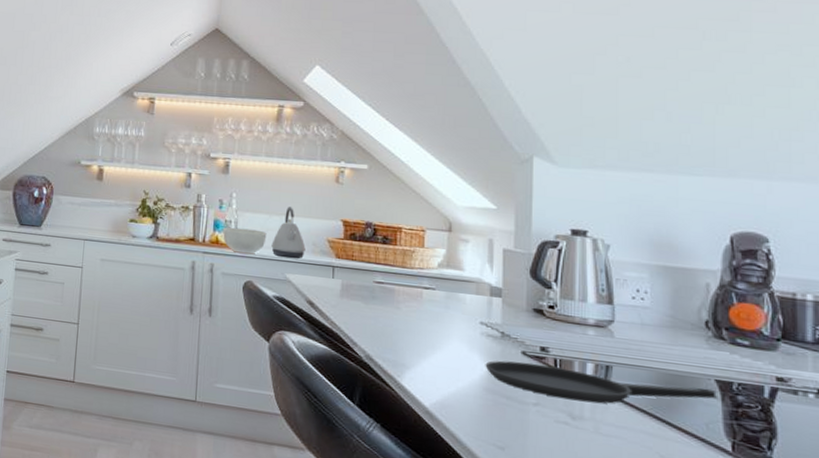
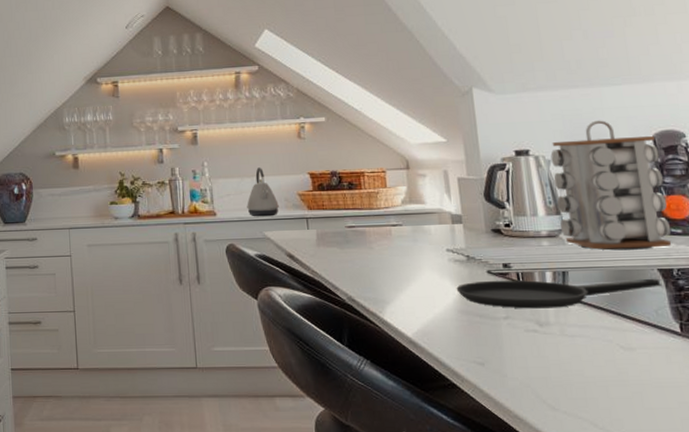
bowl: present [223,227,267,255] -> none [200,194,242,220]
spice rack: none [610,210,737,357] -> present [550,120,672,251]

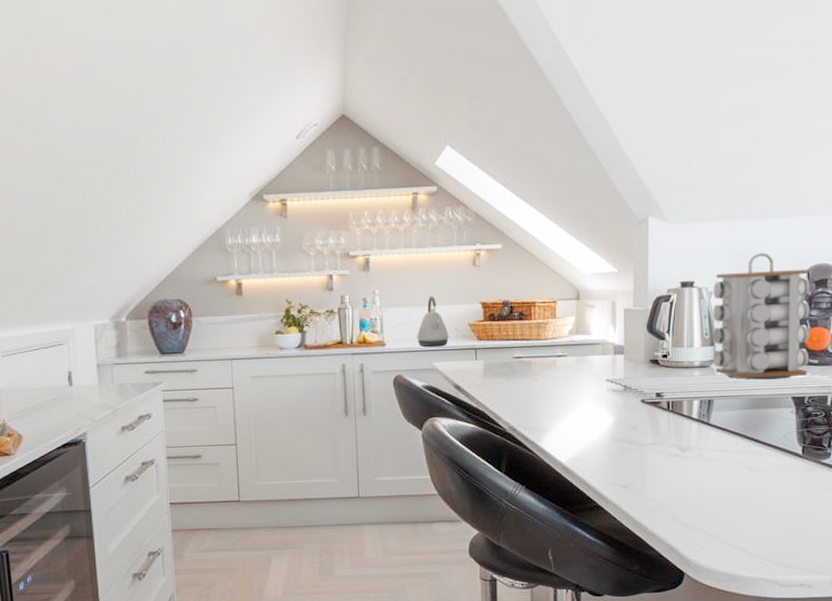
frying pan: present [456,278,661,309] -> none [611,405,793,435]

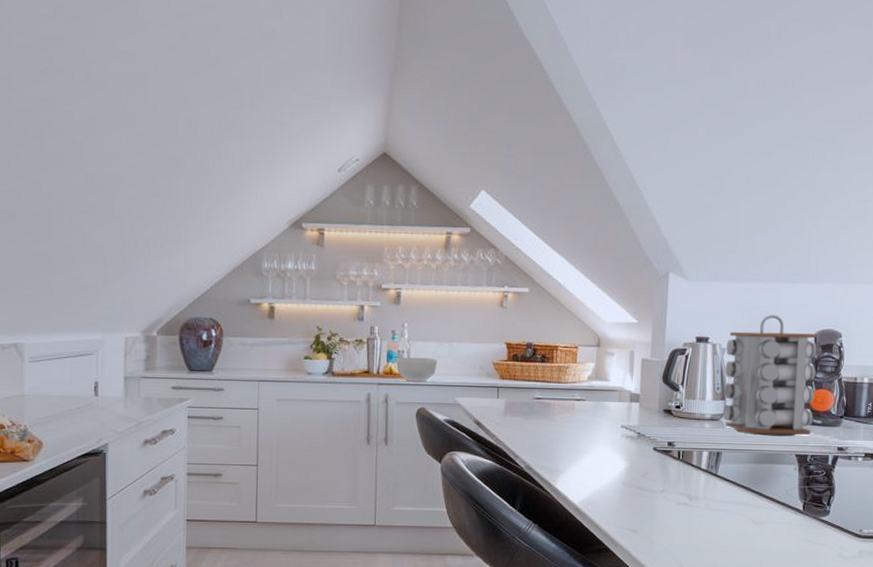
bowl: none [369,324,412,350] -> present [396,357,437,383]
kettle: present [417,296,449,348] -> none [442,333,473,383]

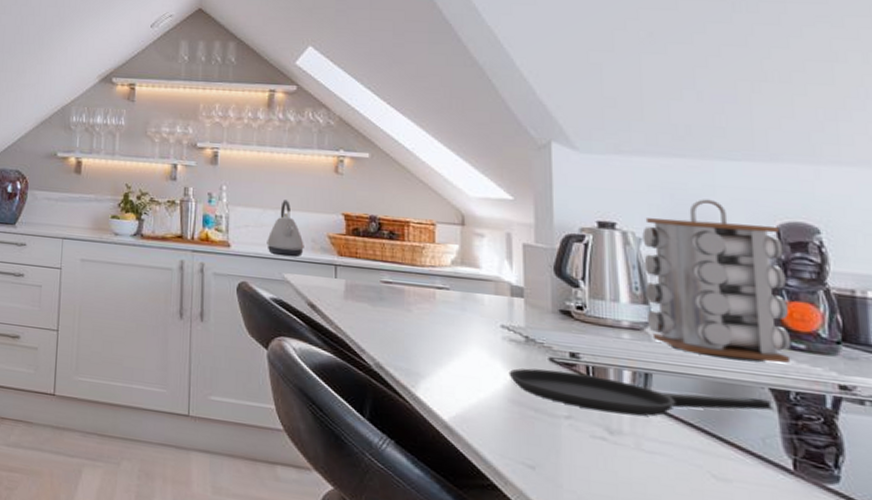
bowl: present [396,357,437,383] -> none [213,223,261,254]
kettle: none [442,333,473,383] -> present [267,200,304,258]
frying pan: none [624,456,796,485] -> present [509,368,772,416]

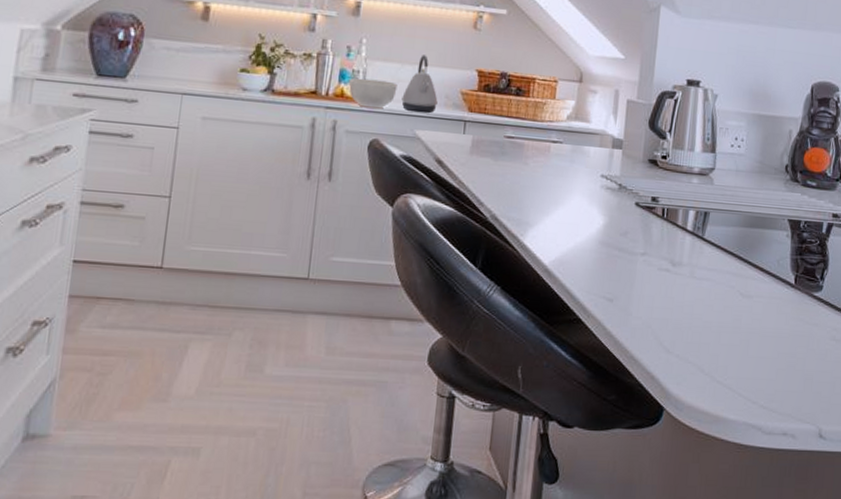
bowl: none [213,223,261,254] -> present [349,78,398,110]
frying pan: present [509,368,772,416] -> none [602,213,788,249]
spice rack: present [642,199,792,363] -> none [712,61,814,199]

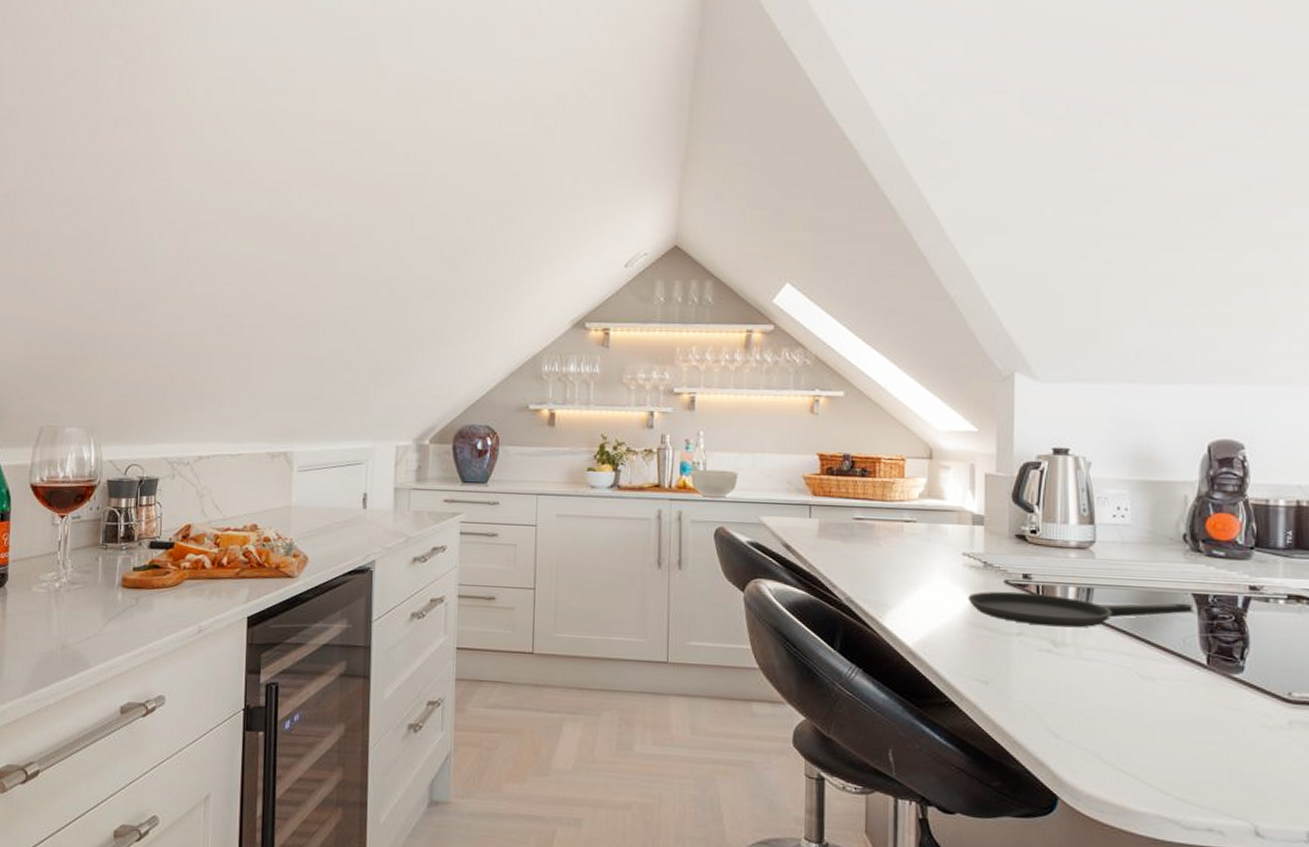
kettle: present [401,55,438,114] -> none [743,443,780,500]
frying pan: none [602,213,788,249] -> present [968,591,1193,628]

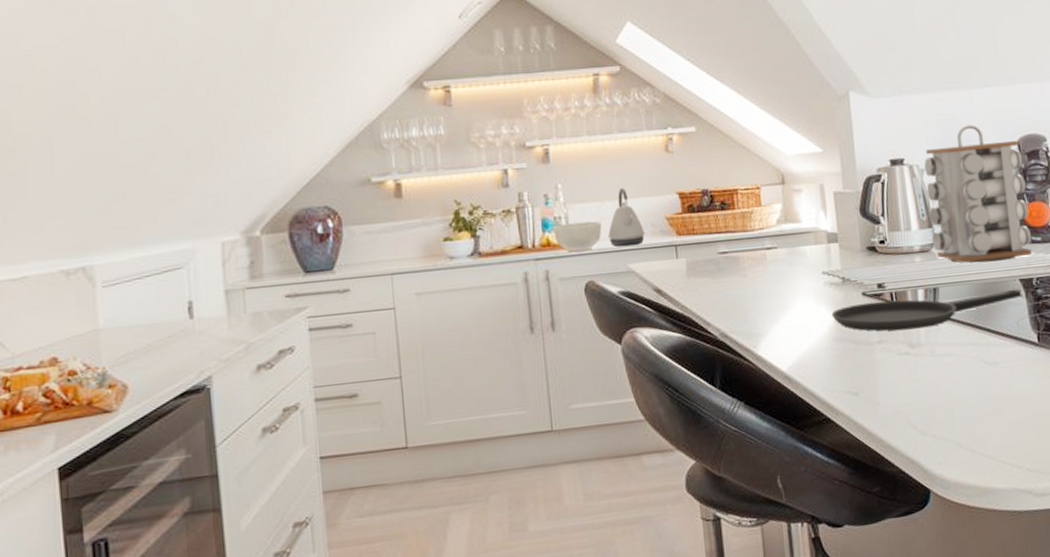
kettle: none [743,443,780,500] -> present [608,188,645,248]
spice rack: none [1091,422,1213,571] -> present [924,124,1032,263]

